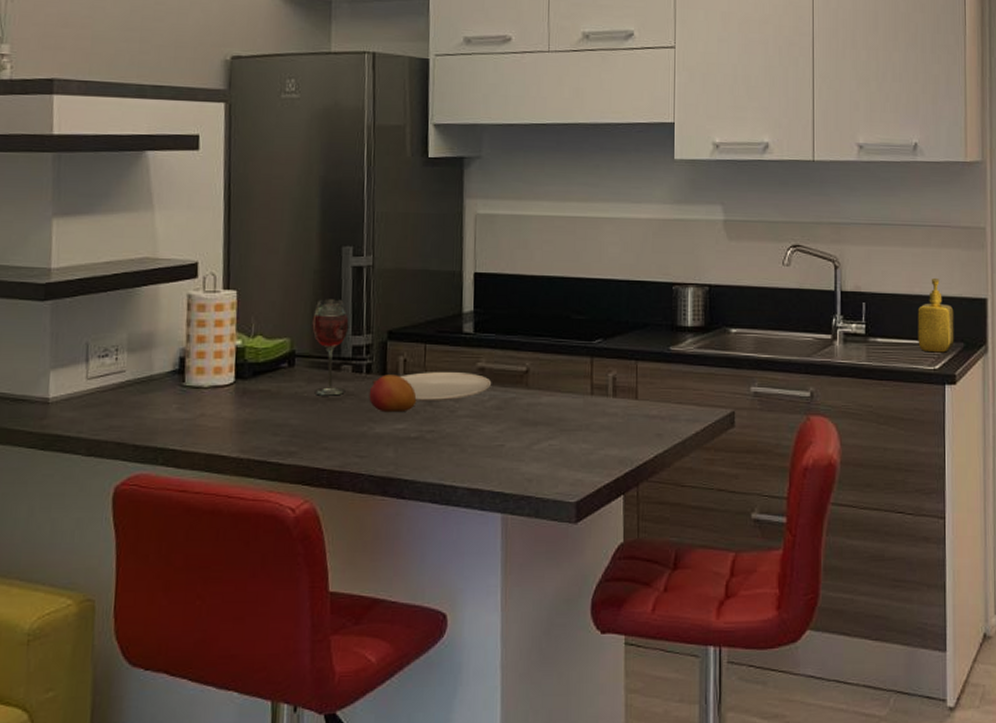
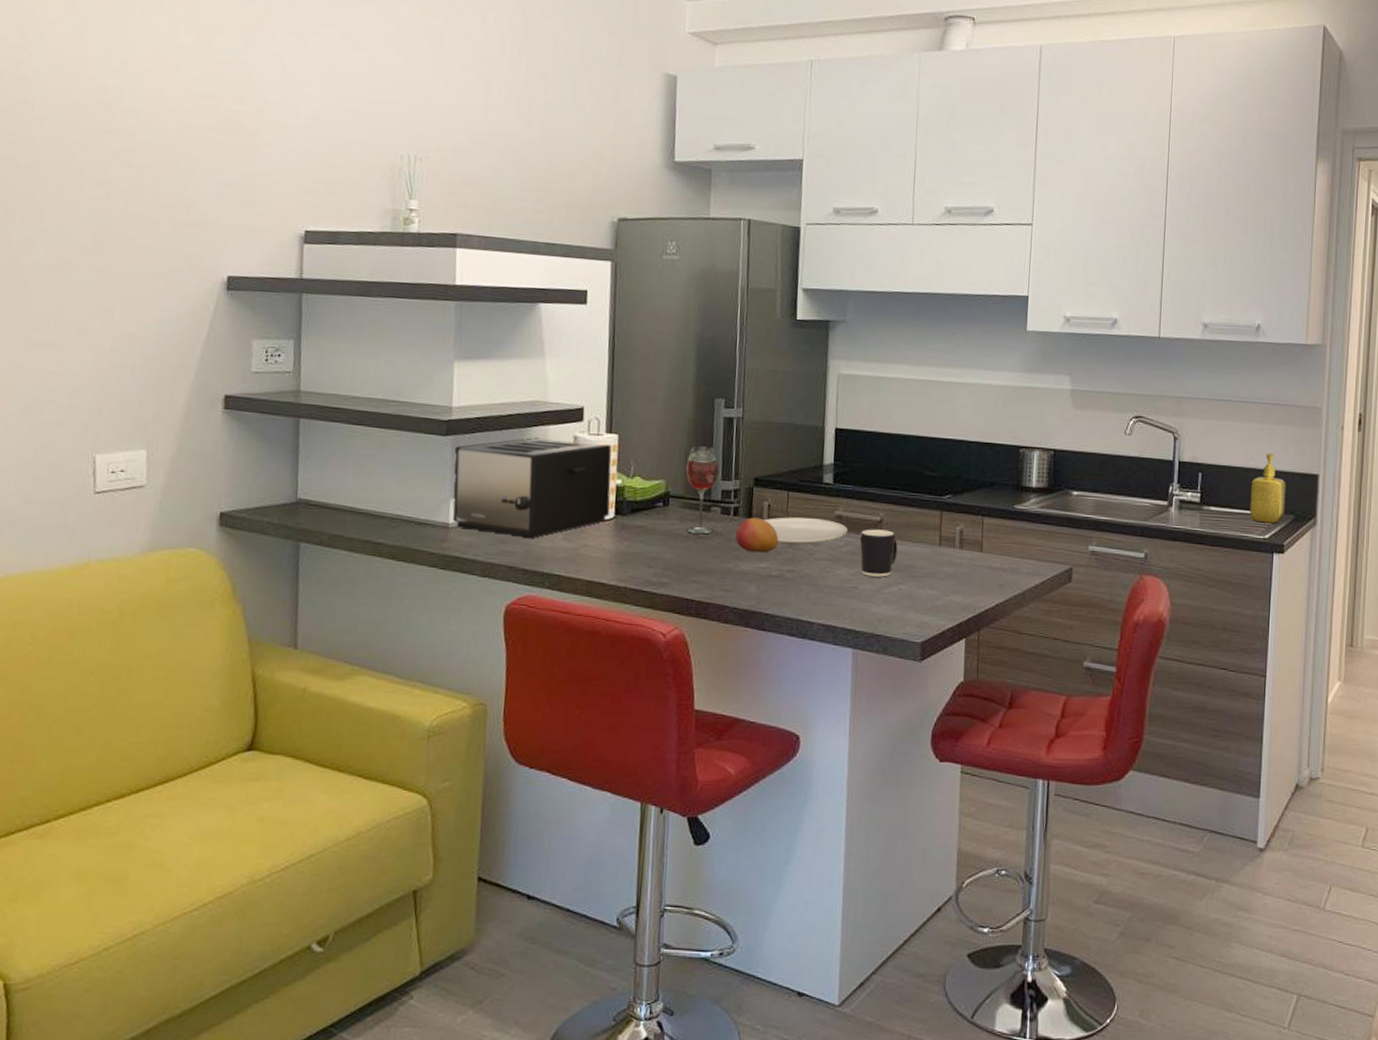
toaster: none [53,298,230,409] -> present [452,437,612,538]
mug: none [505,380,547,433] -> present [859,529,898,577]

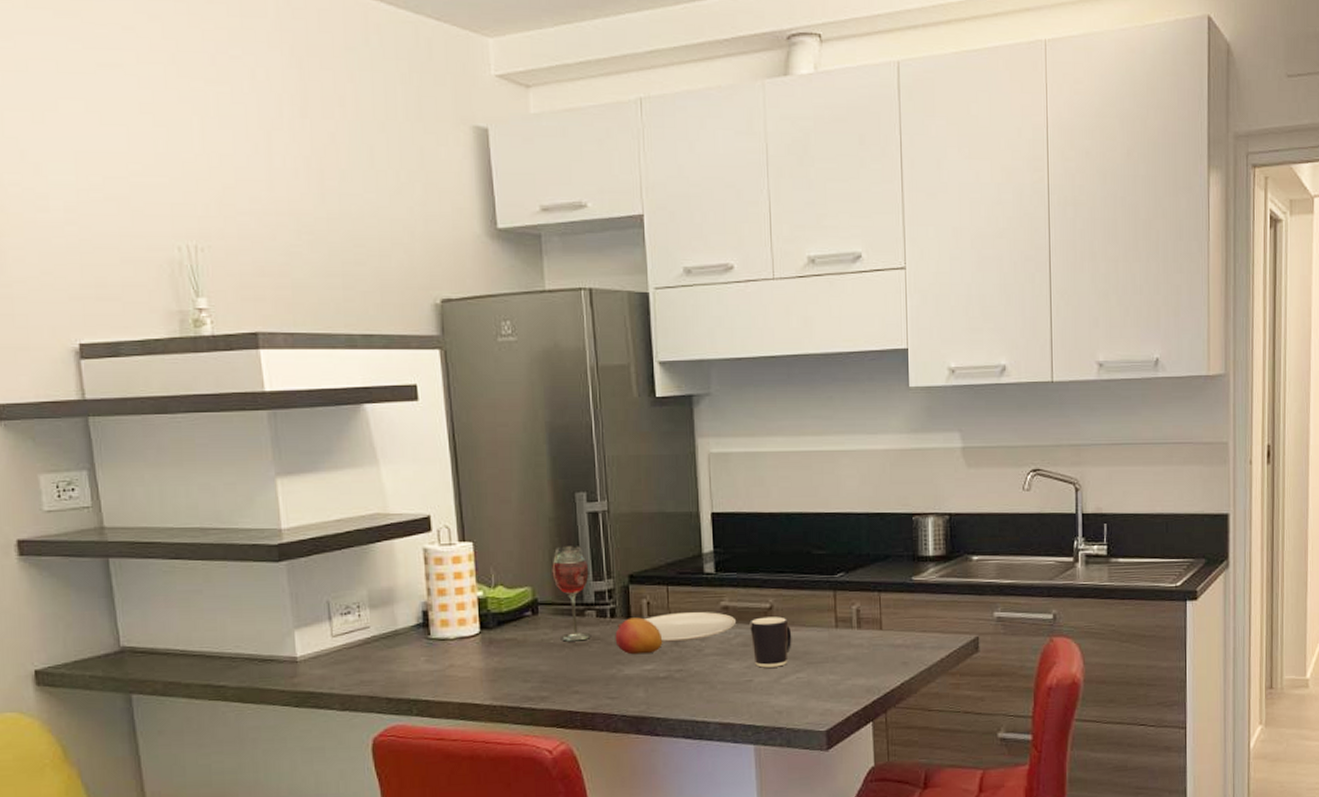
toaster: present [452,437,612,538] -> none [290,553,475,664]
soap dispenser: present [1250,452,1286,524] -> none [1159,495,1196,570]

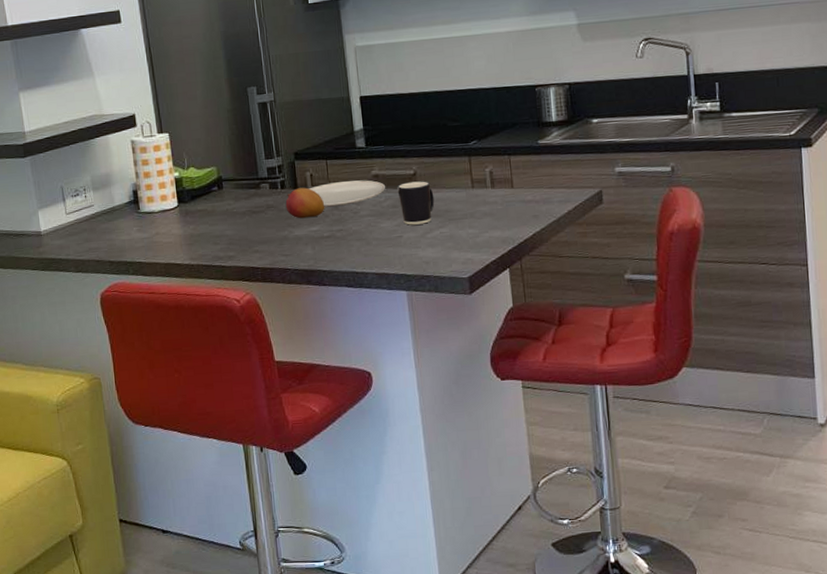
wineglass: present [552,546,591,642] -> none [231,131,266,210]

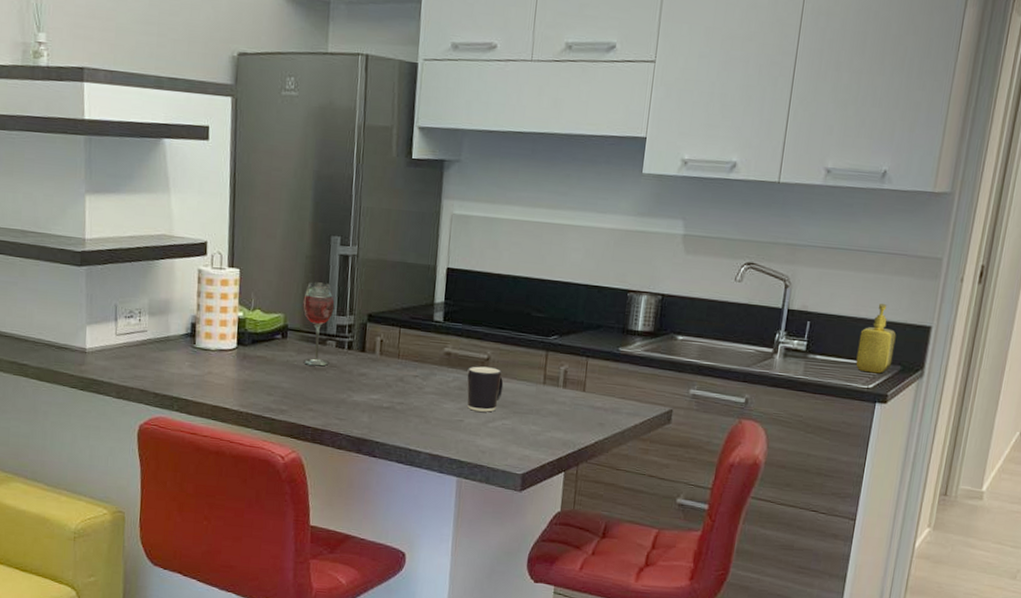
wineglass: none [231,131,266,210] -> present [303,281,335,366]
fruit: present [285,187,325,219] -> none [349,351,390,385]
plate: present [309,180,386,207] -> none [377,352,456,379]
soap dispenser: none [770,51,809,121] -> present [855,303,896,374]

